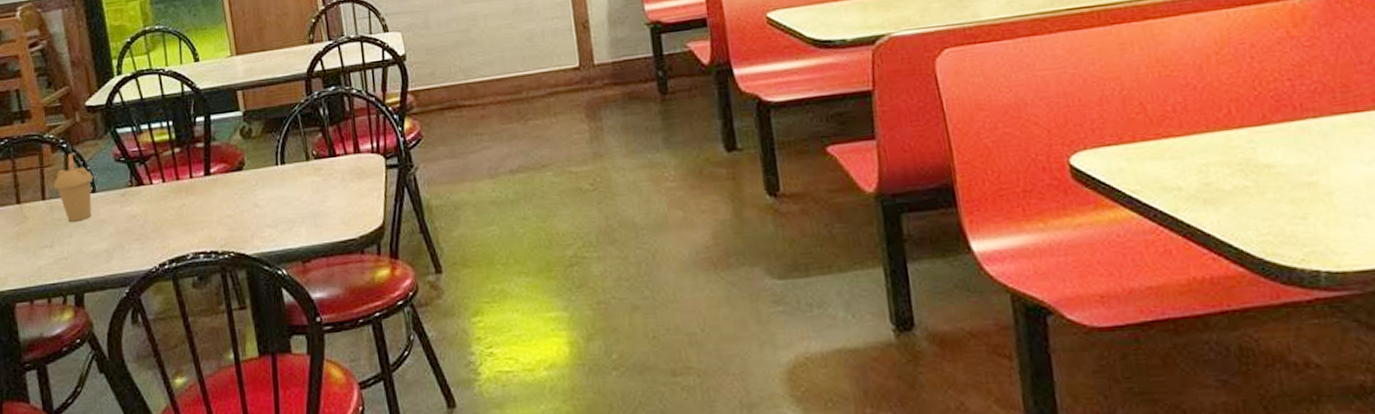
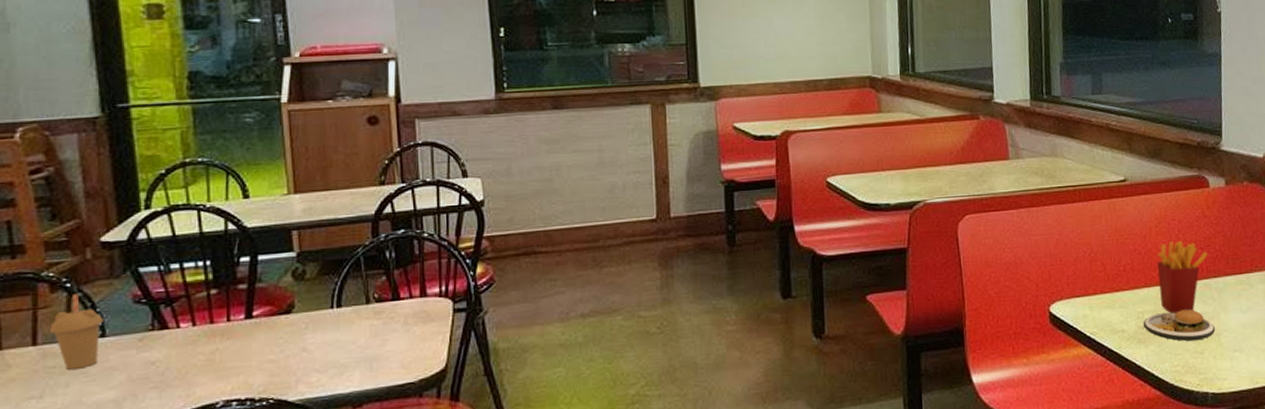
hamburger: none [1208,160,1323,202] -> present [1143,309,1215,341]
french fries: none [1221,71,1300,166] -> present [1156,241,1207,314]

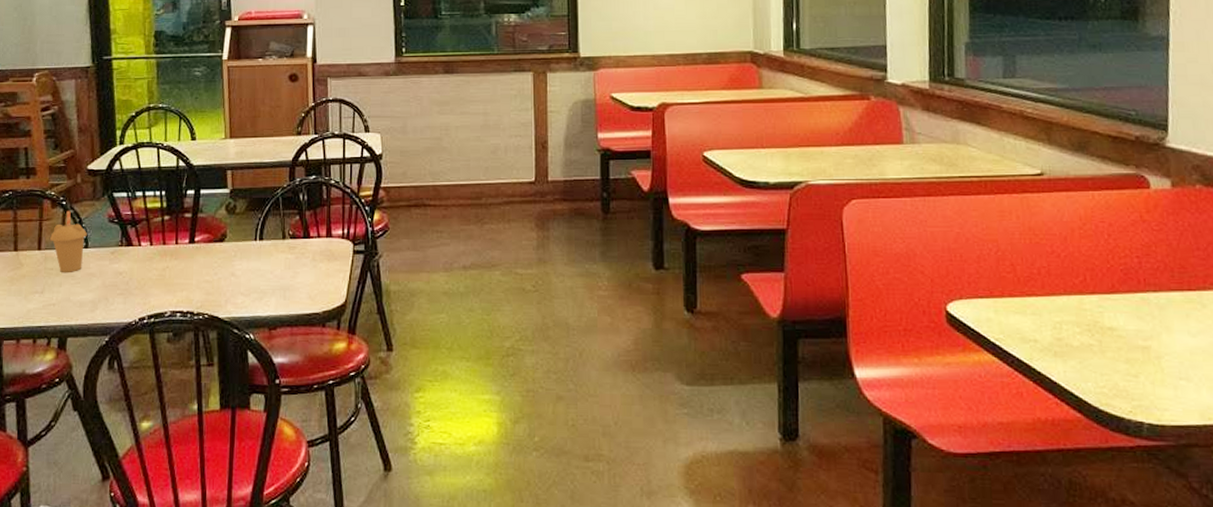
hamburger: present [1143,309,1215,341] -> none [1060,325,1154,361]
french fries: present [1156,241,1207,314] -> none [1079,245,1146,328]

